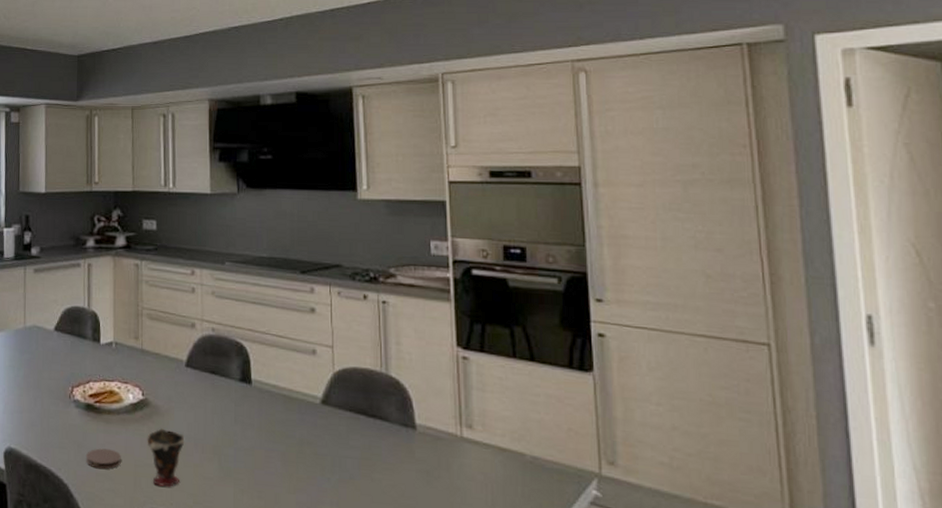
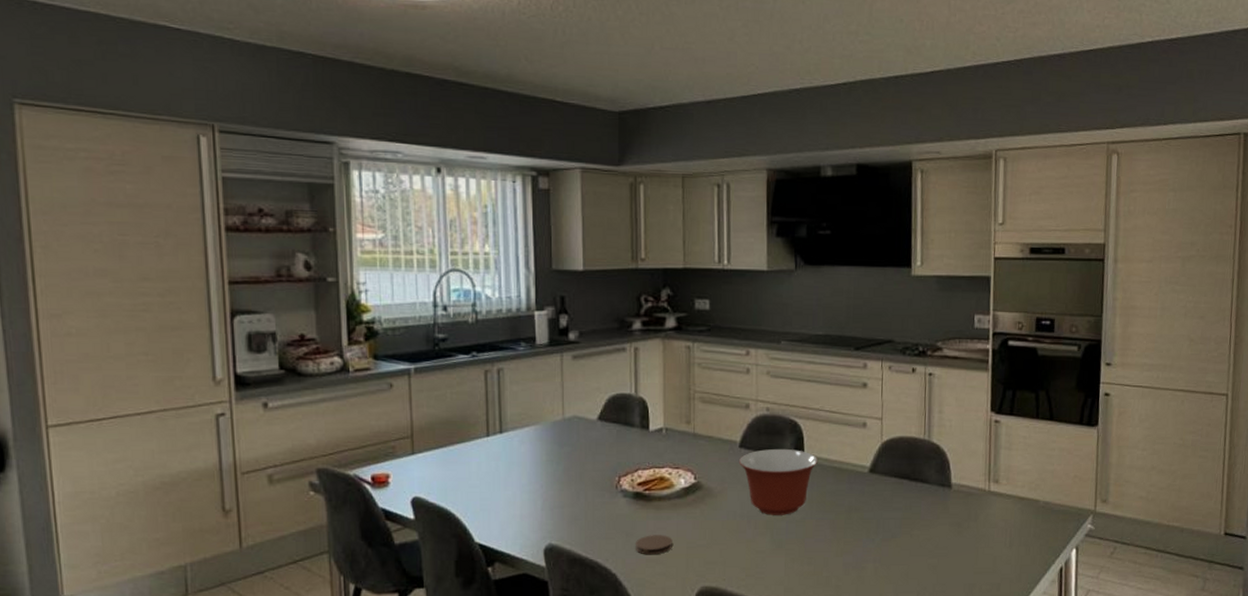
cup: present [147,428,185,487] -> none [699,509,738,564]
mixing bowl: none [185,370,265,442] -> present [738,448,817,515]

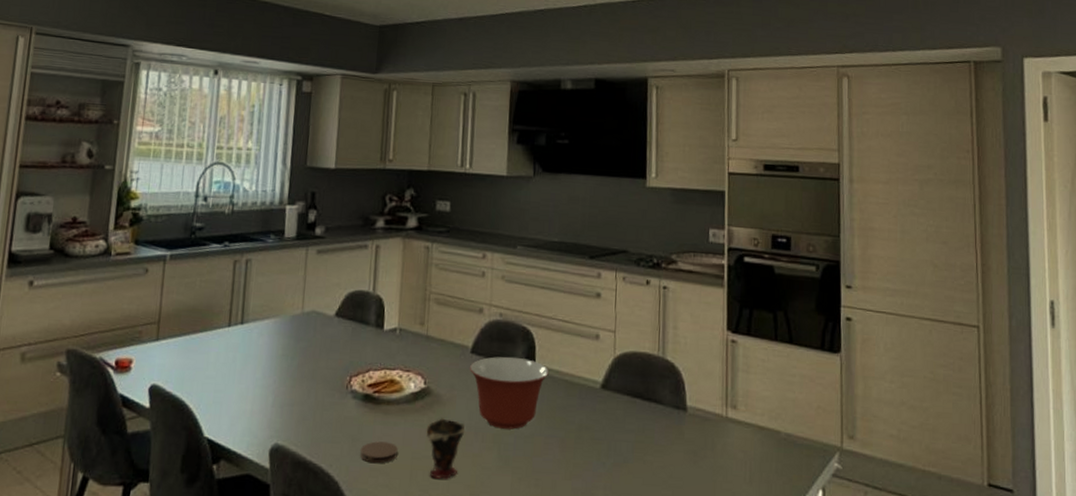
cup: none [699,509,738,564] -> present [426,418,465,479]

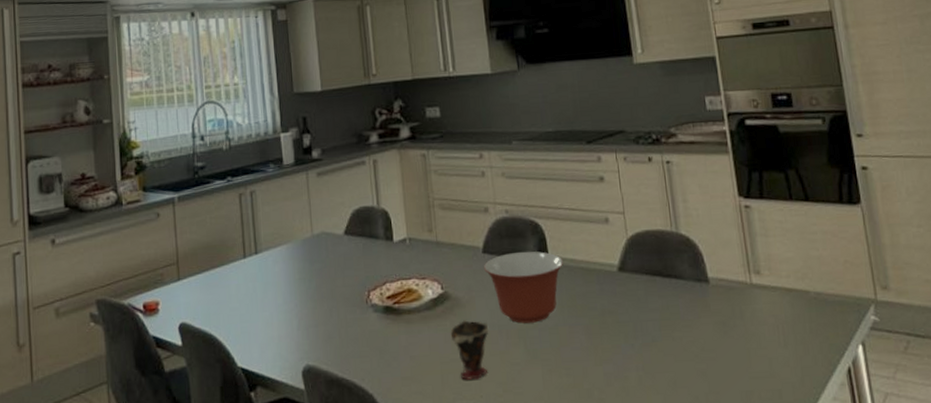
coaster: present [360,441,398,464] -> none [389,350,426,373]

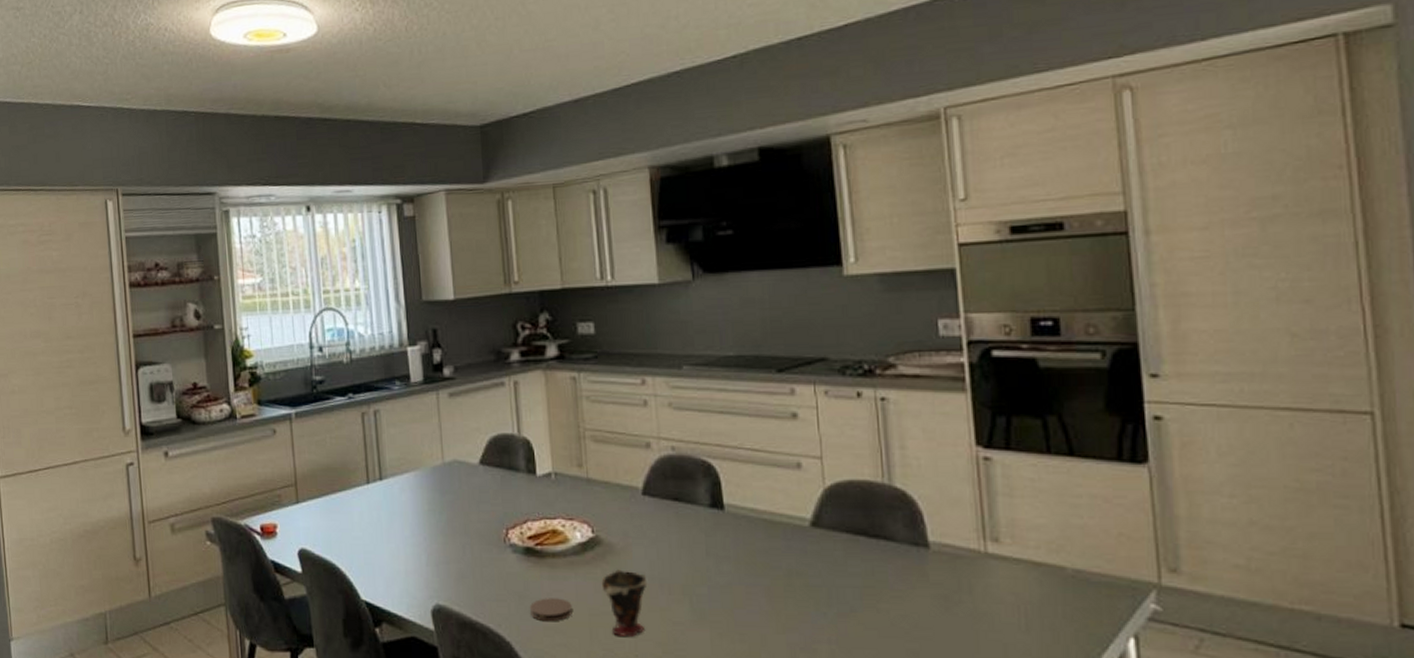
coaster: none [389,350,426,373] -> present [529,598,572,622]
mixing bowl: present [483,251,563,324] -> none [642,496,741,579]

